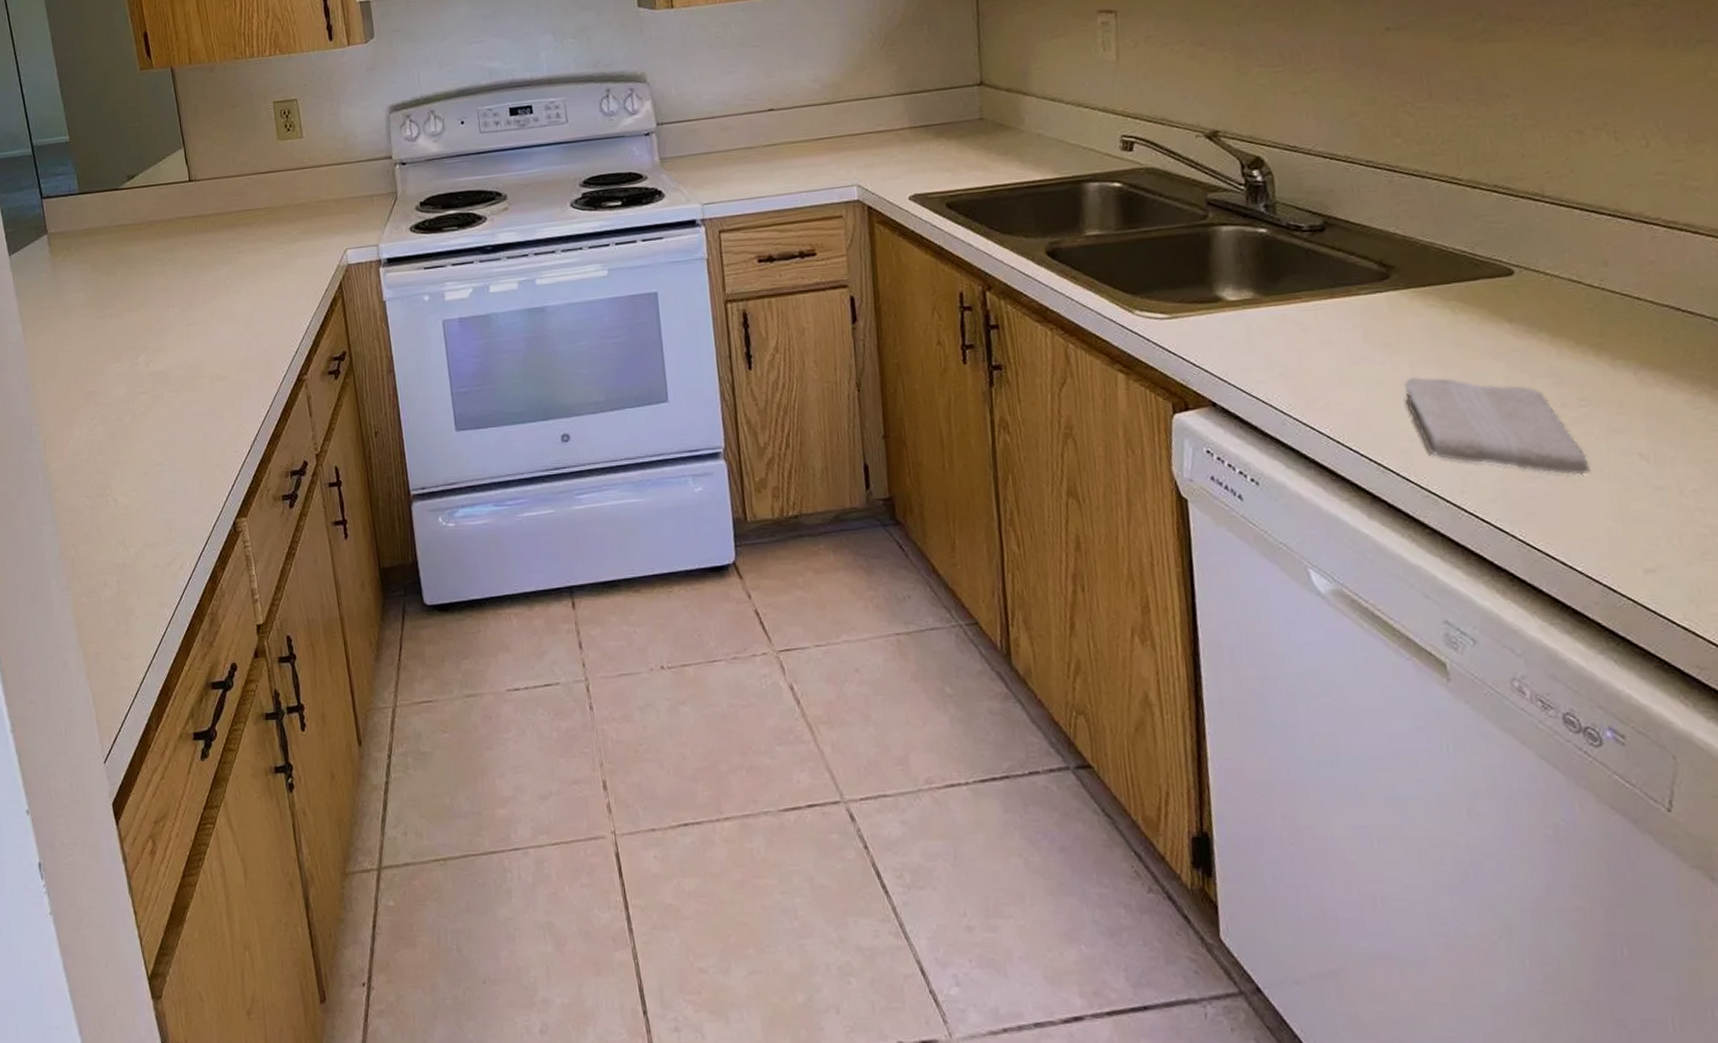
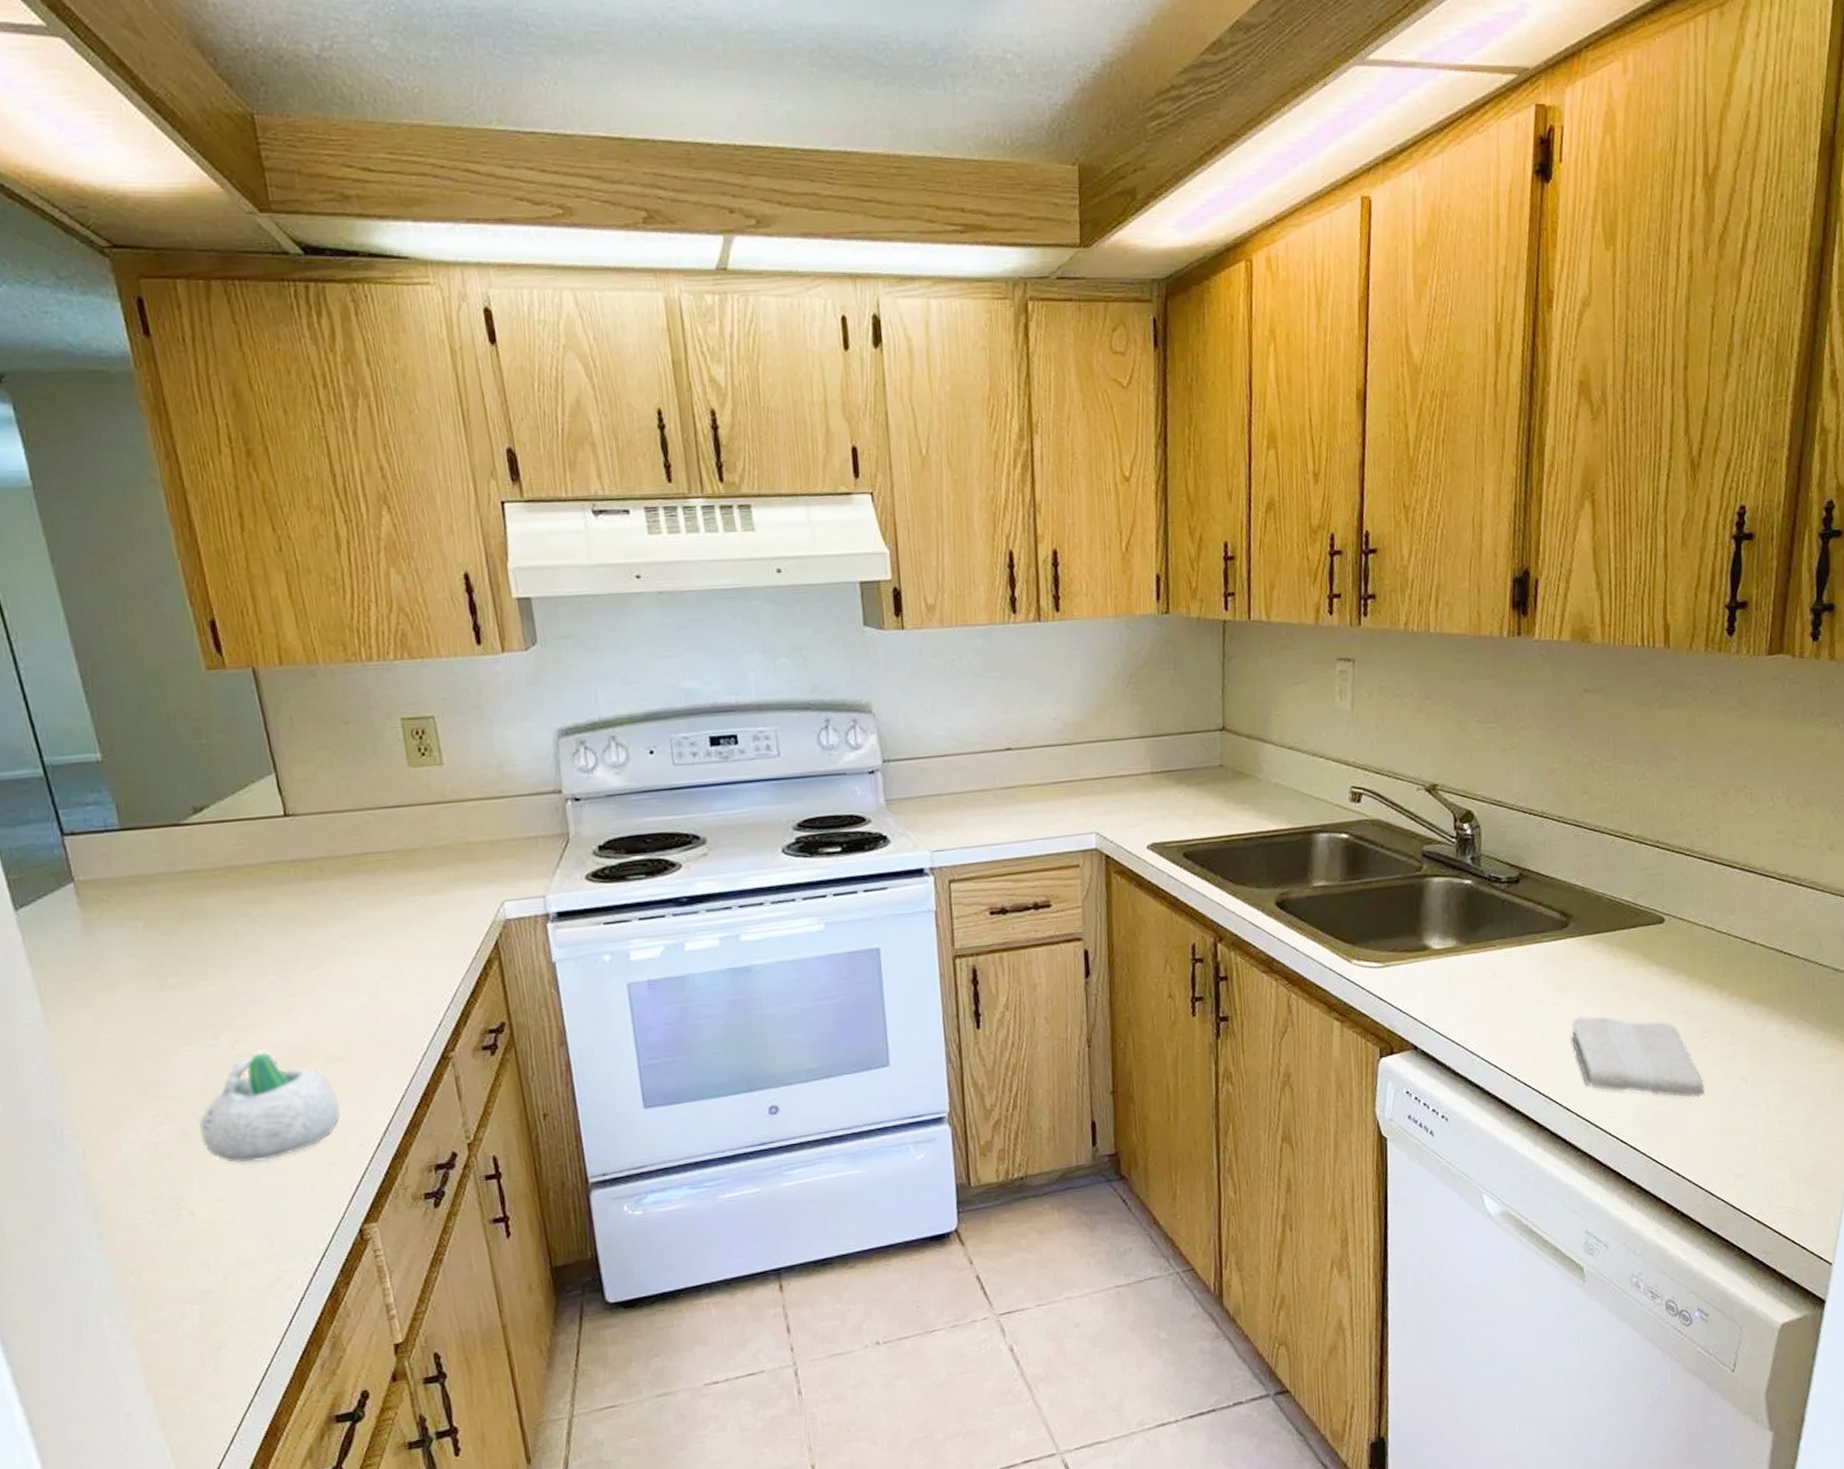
succulent planter: none [123,370,222,461] -> present [199,1052,341,1163]

